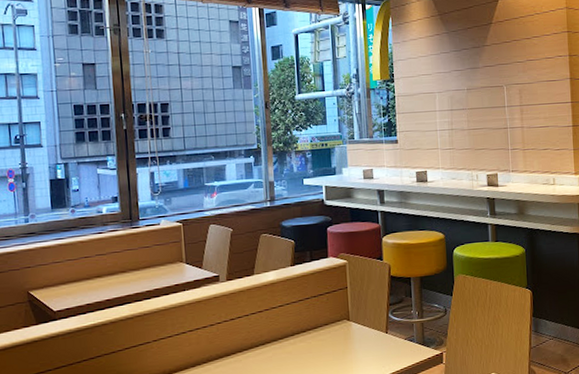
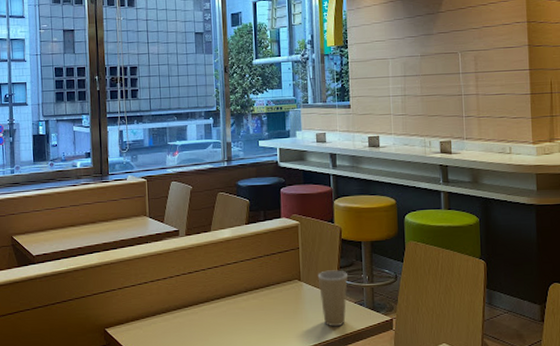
paper cup: none [367,307,398,364] -> present [317,270,349,326]

